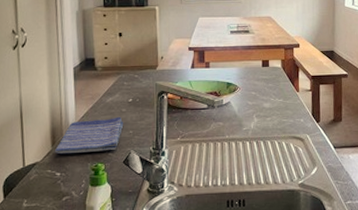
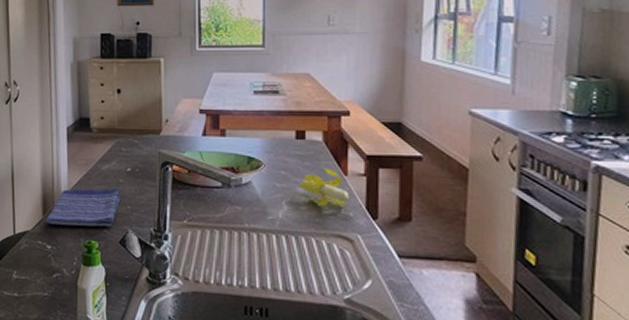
banana: none [265,87,301,116] -> present [298,168,350,206]

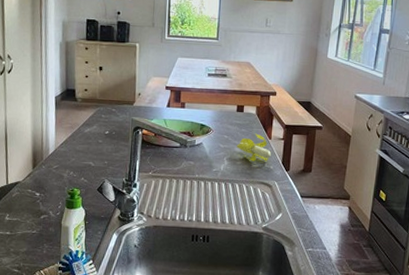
dish towel: present [45,188,121,227] -> none [34,147,100,178]

